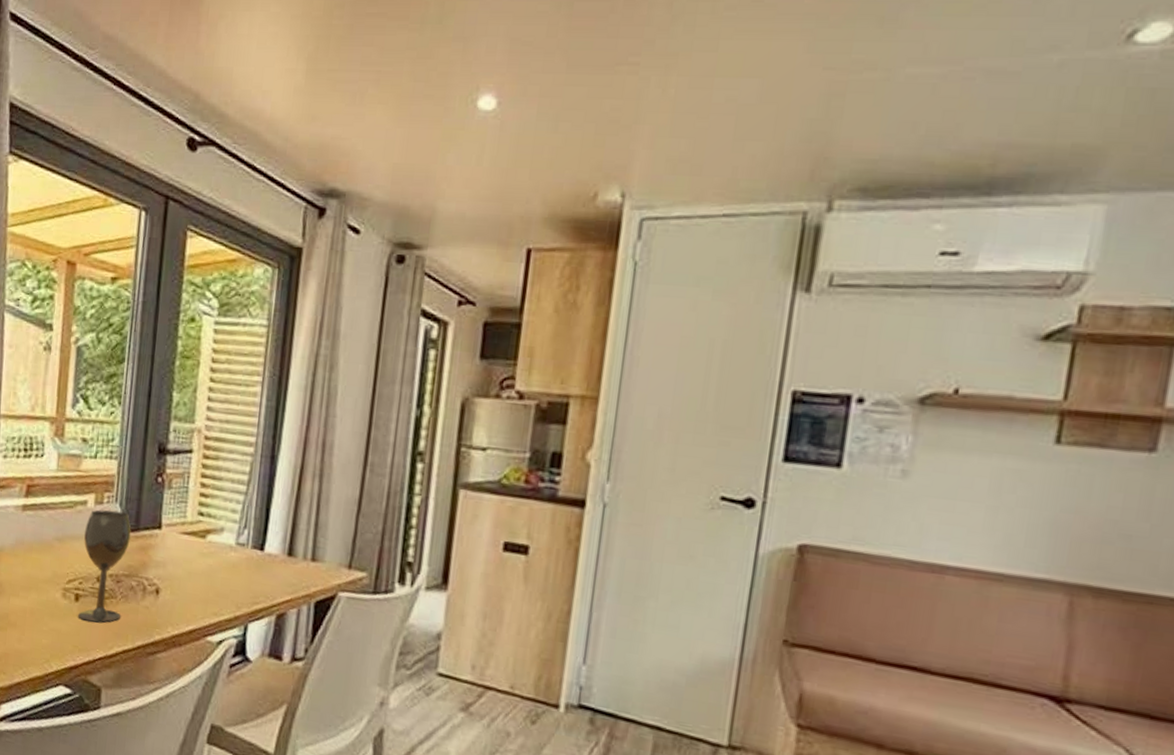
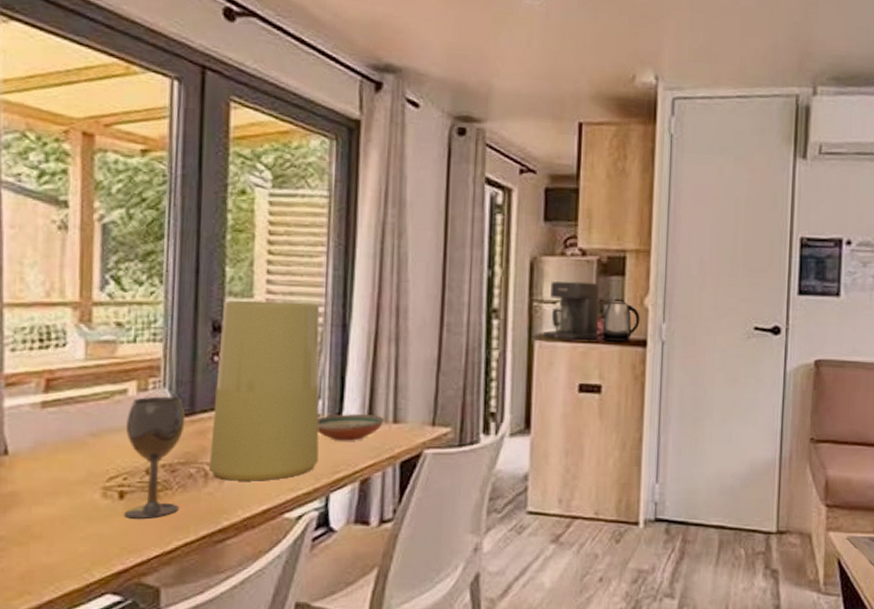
vase: none [147,425,252,603] -> present [209,300,320,481]
decorative bowl: none [241,545,303,574] -> present [317,414,384,441]
coffee maker: none [469,426,536,495] -> present [543,281,600,341]
kettle: none [534,452,581,501] -> present [602,301,640,343]

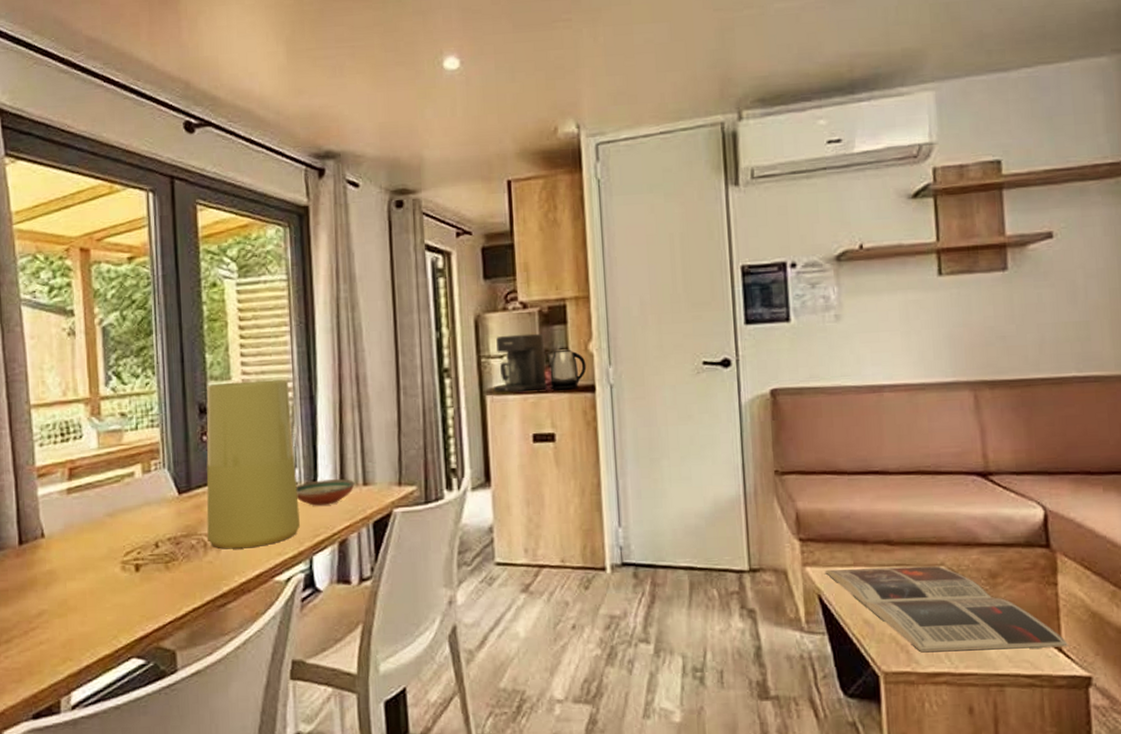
wine glass: present [124,396,185,519] -> none [135,475,185,589]

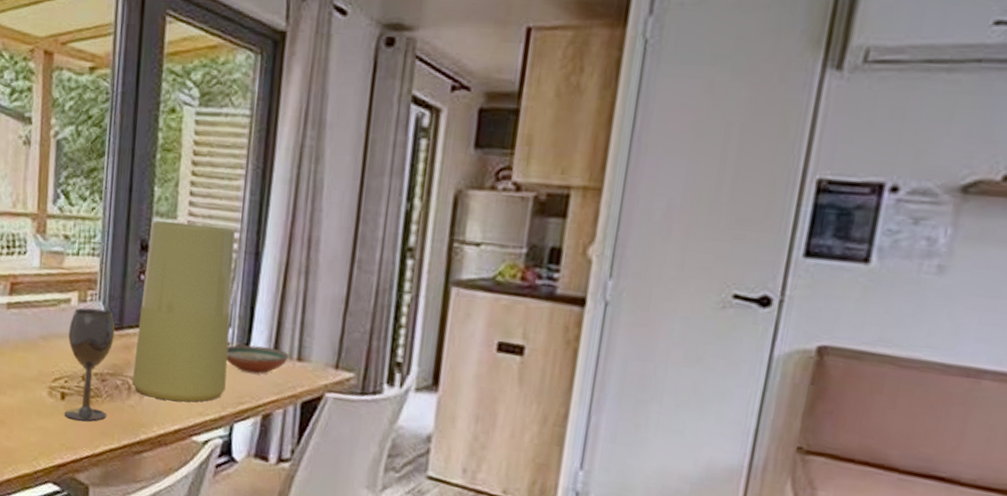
wine glass: none [135,475,185,589] -> present [64,308,115,421]
coffee maker: present [494,333,547,393] -> none [462,219,534,292]
kettle: present [548,349,587,391] -> none [530,247,581,299]

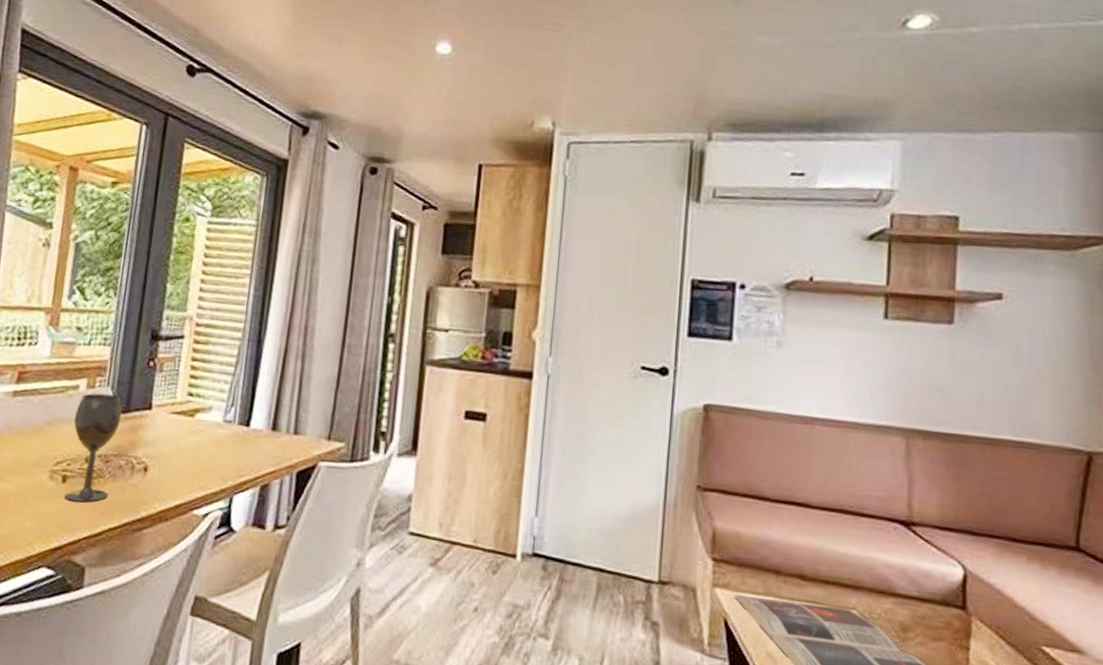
vase: present [132,220,236,402] -> none [136,313,240,478]
decorative bowl: present [226,344,289,374] -> none [228,422,286,448]

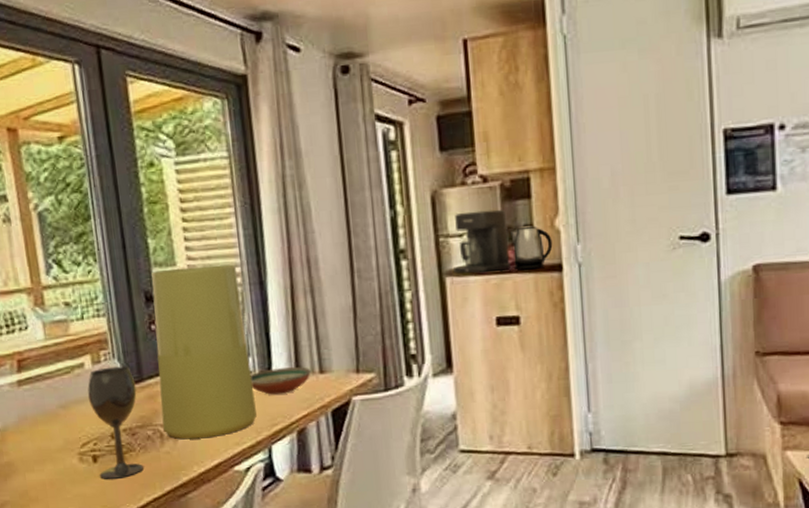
vase: none [136,313,240,478] -> present [151,264,257,440]
decorative bowl: none [228,422,286,448] -> present [250,367,311,395]
coffee maker: none [434,310,490,369] -> present [454,209,511,274]
kettle: none [490,332,528,374] -> present [511,225,553,271]

